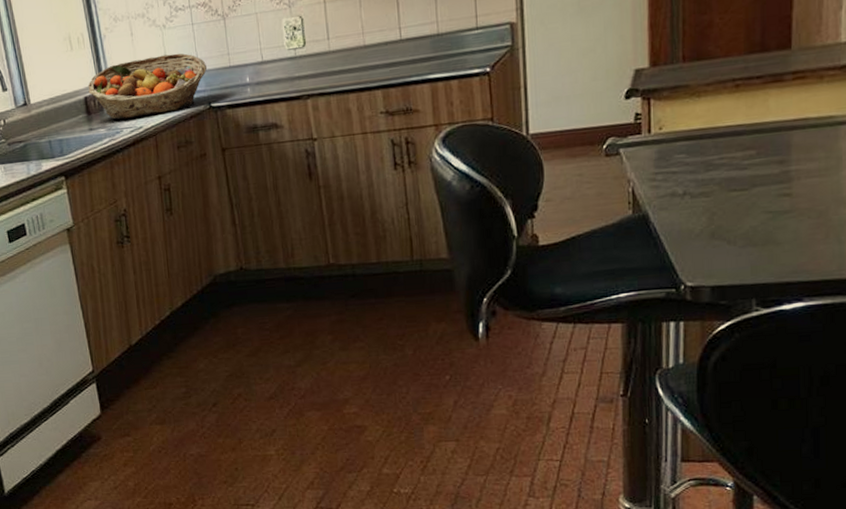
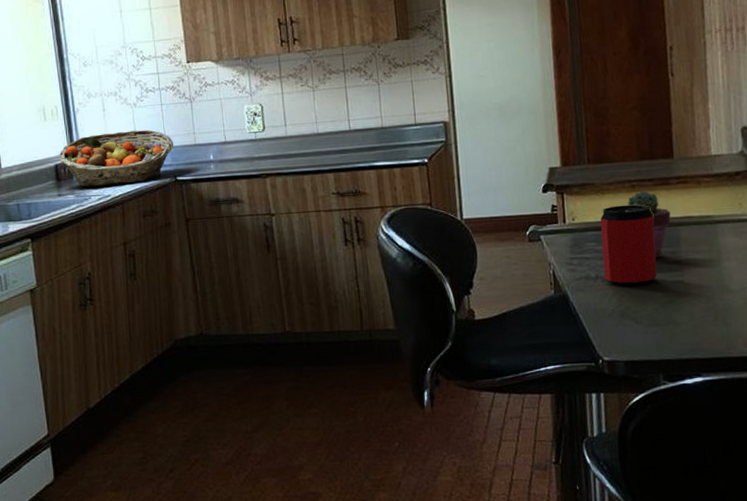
can: none [693,107,760,203] -> present [600,204,657,286]
potted succulent: none [728,90,781,170] -> present [627,191,671,259]

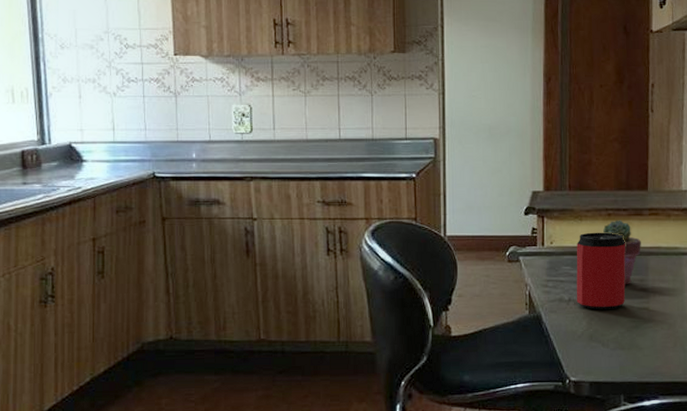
fruit basket: present [59,129,174,188] -> none [26,121,155,178]

